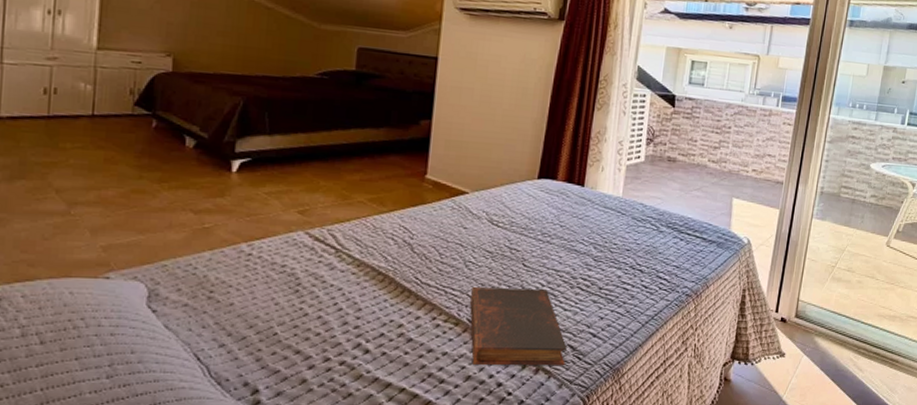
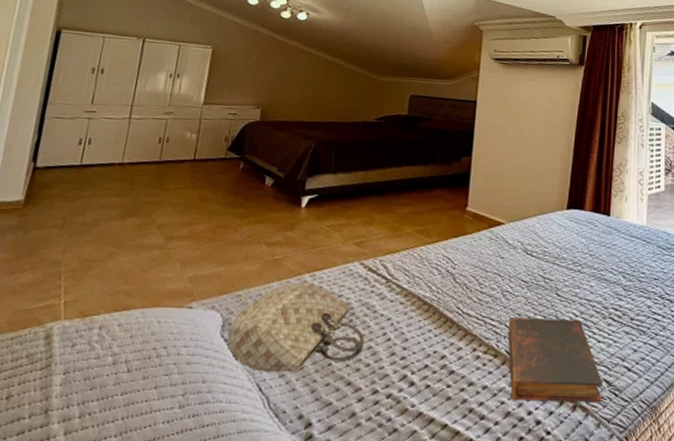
handbag: none [154,252,313,343] -> present [226,282,365,373]

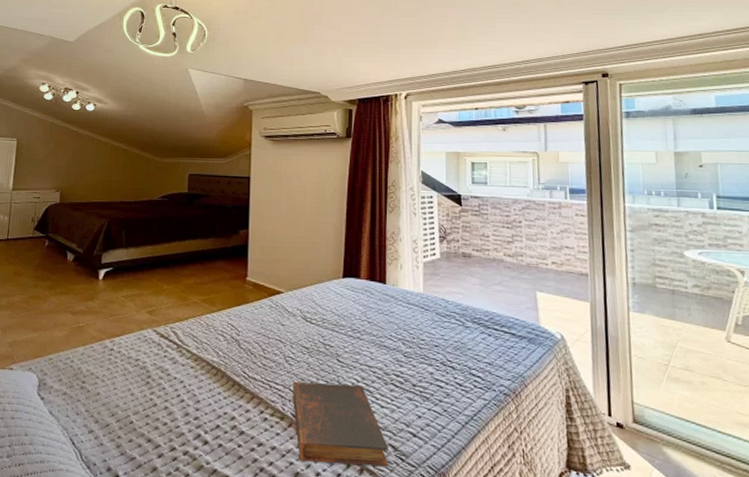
handbag: present [226,282,365,373] -> none [42,347,161,429]

